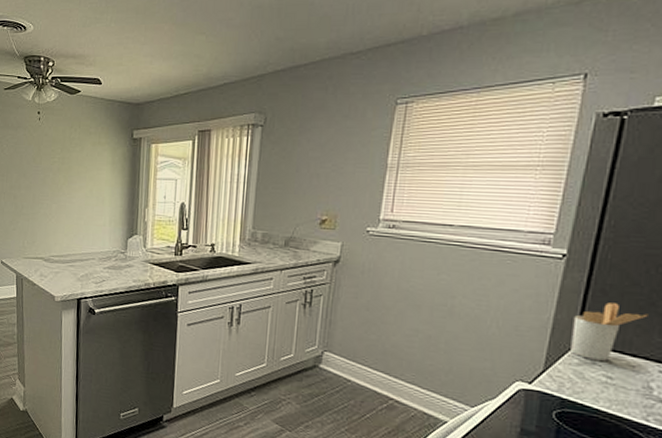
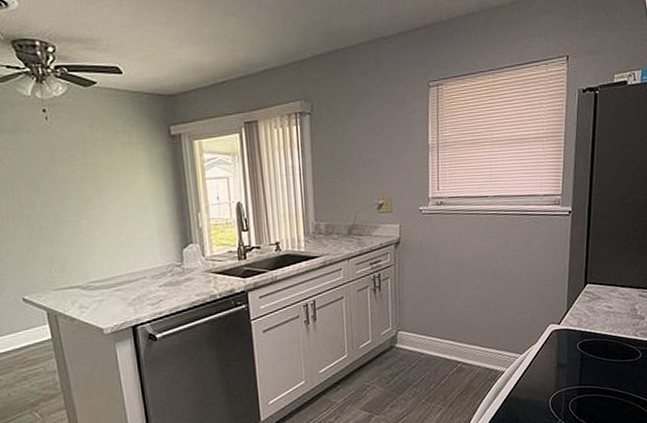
utensil holder: present [570,302,648,361] -> none [582,246,628,295]

